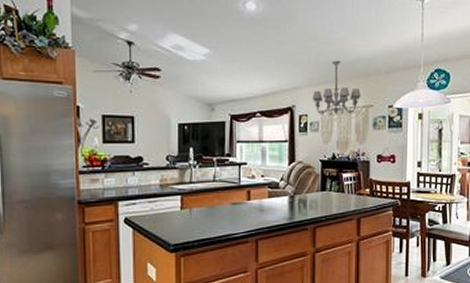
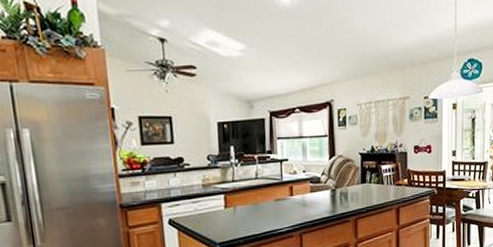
chandelier: present [312,60,361,115] -> none [350,52,397,108]

